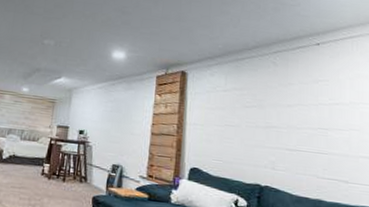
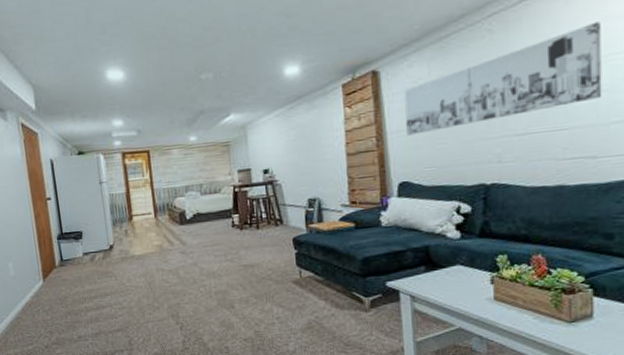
wall art: none [202,76,355,136] -> present [404,21,602,136]

